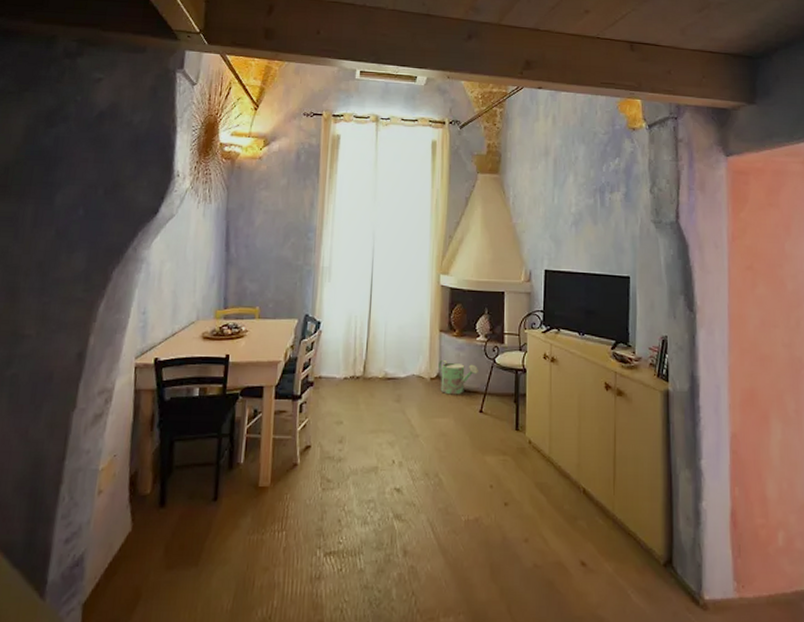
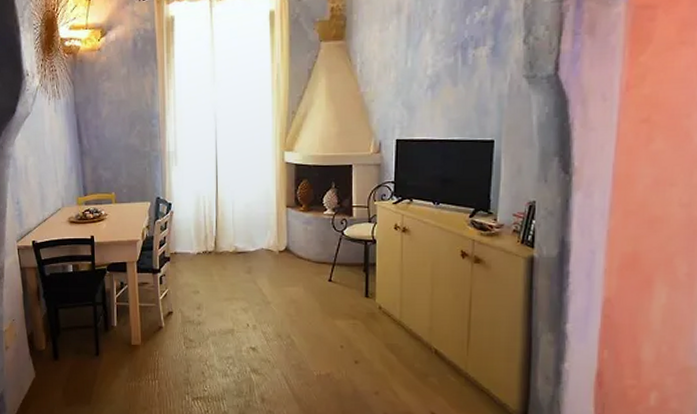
watering can: present [438,359,478,395] -> none [287,233,326,266]

